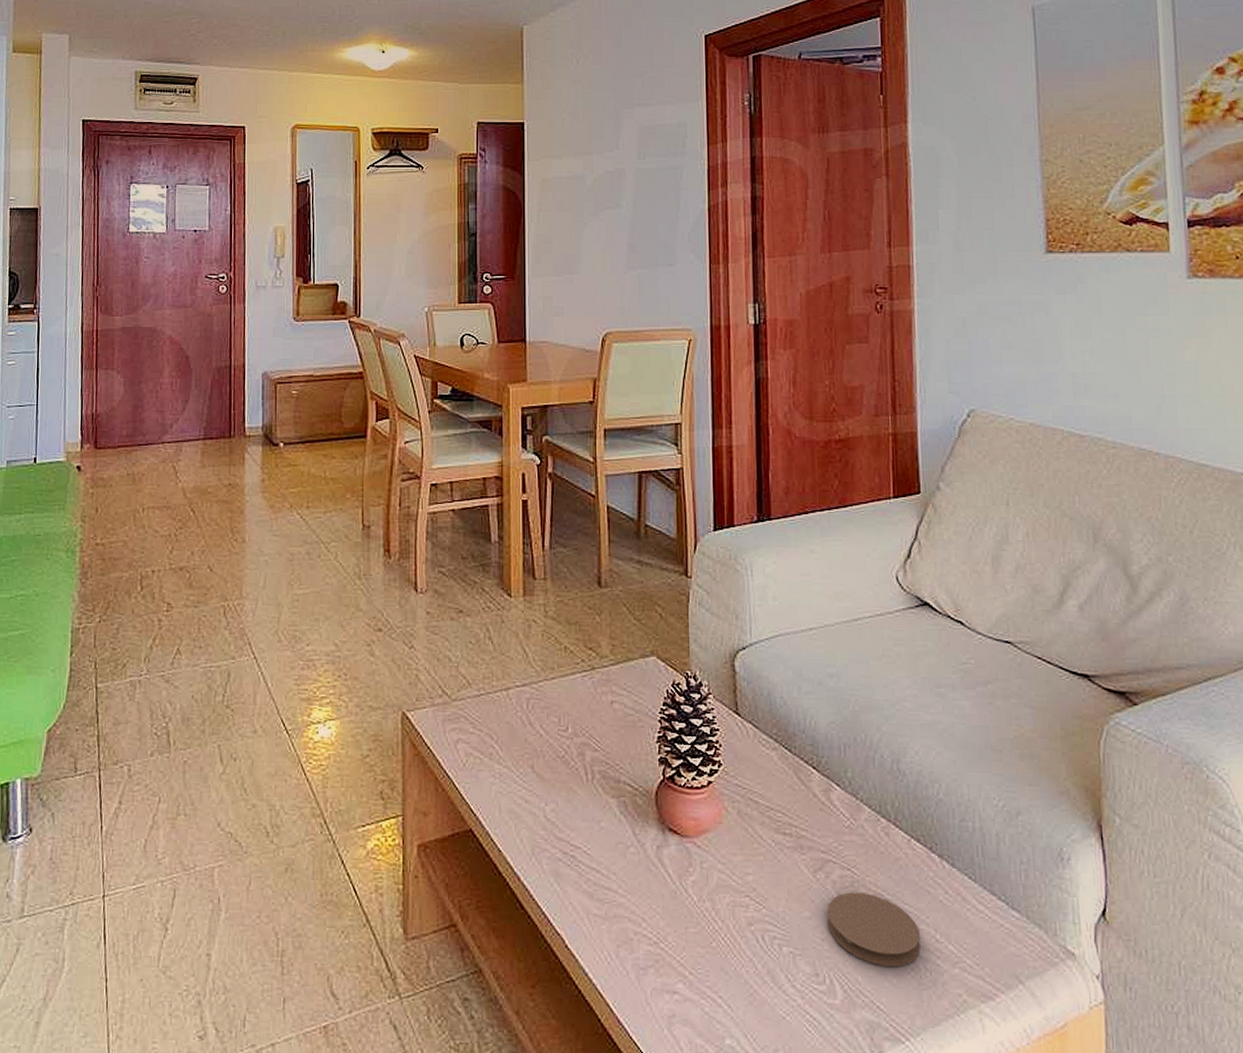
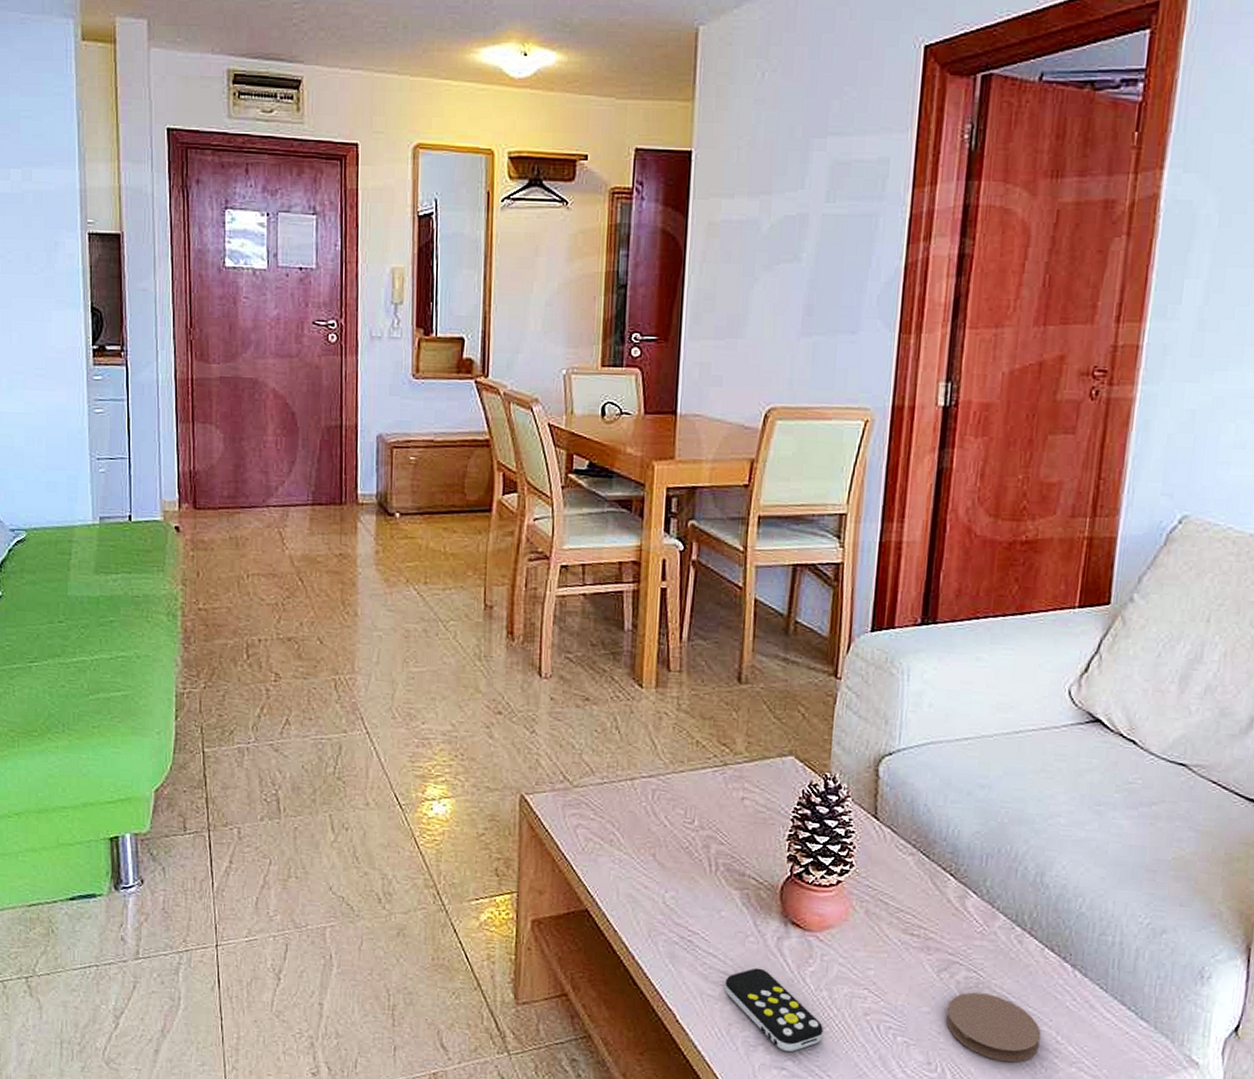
remote control: none [610,881,710,972] -> present [725,968,823,1052]

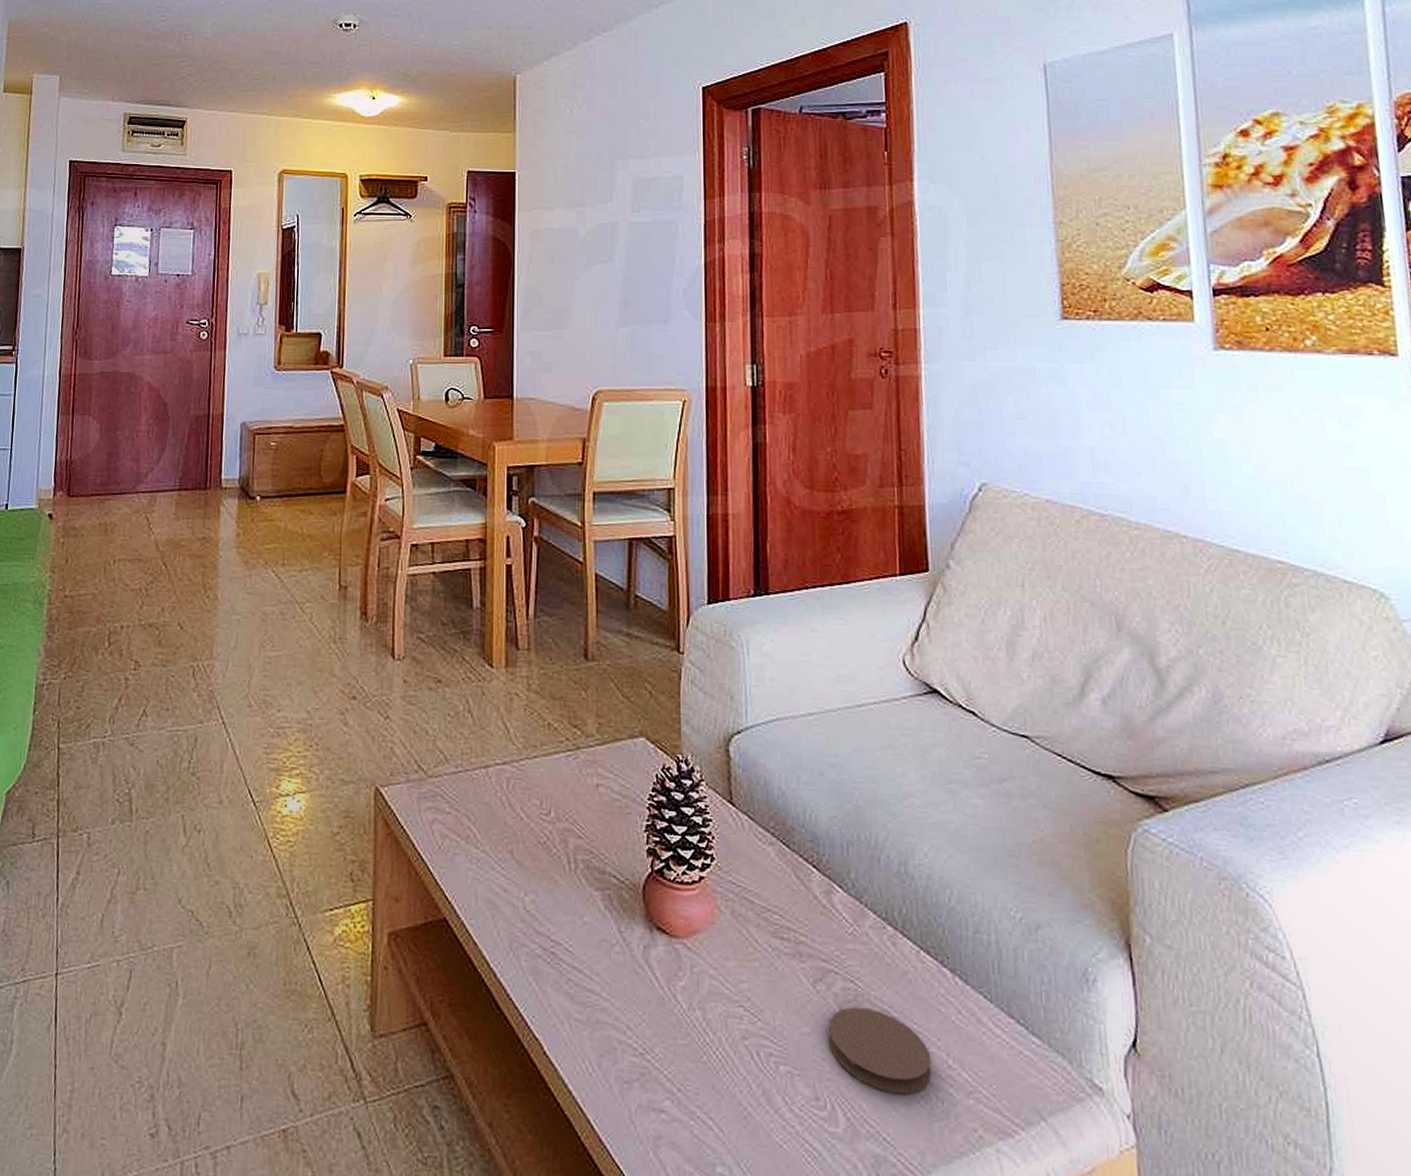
remote control: present [725,968,823,1052] -> none [593,984,700,1088]

